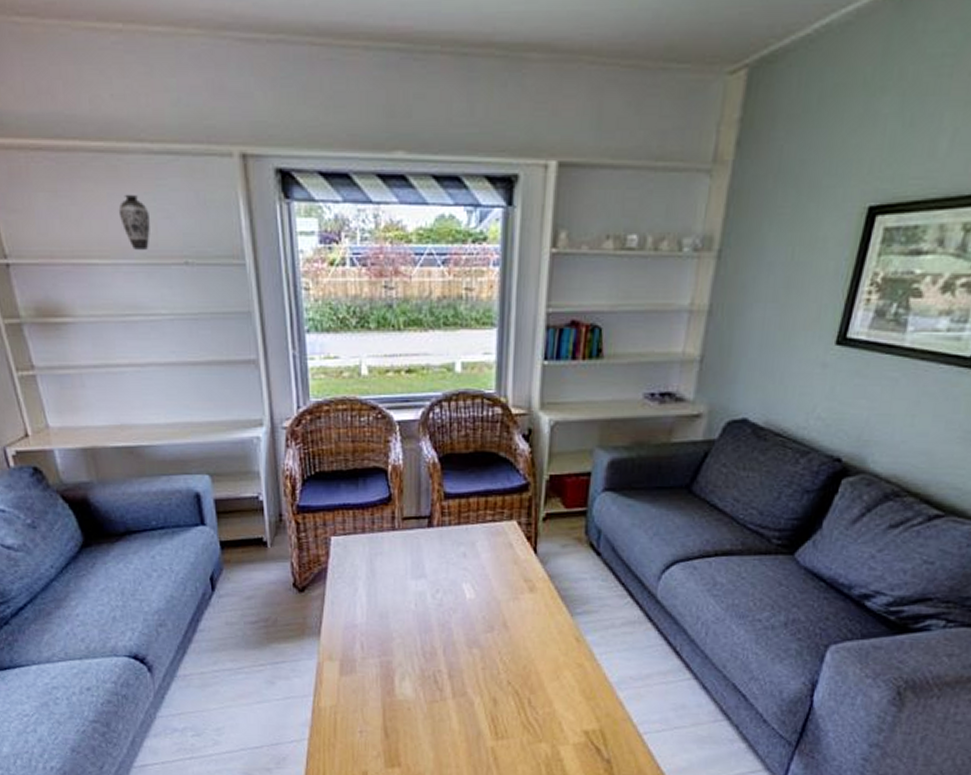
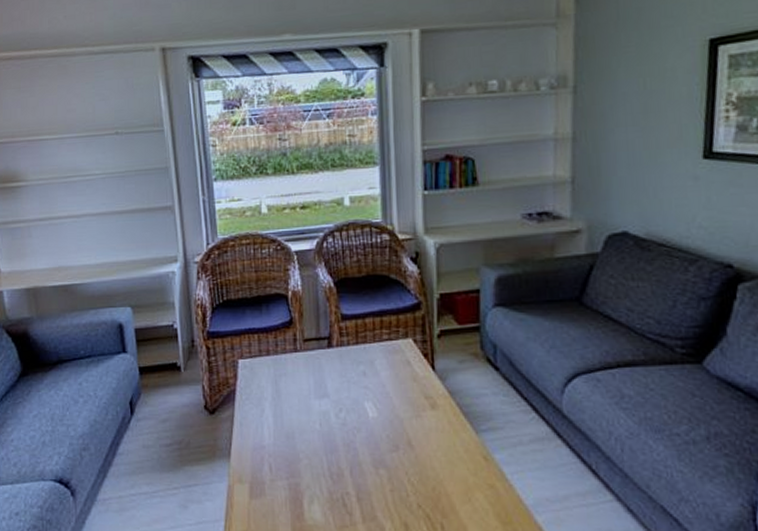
decorative vase: present [118,194,151,251] -> none [65,85,90,127]

